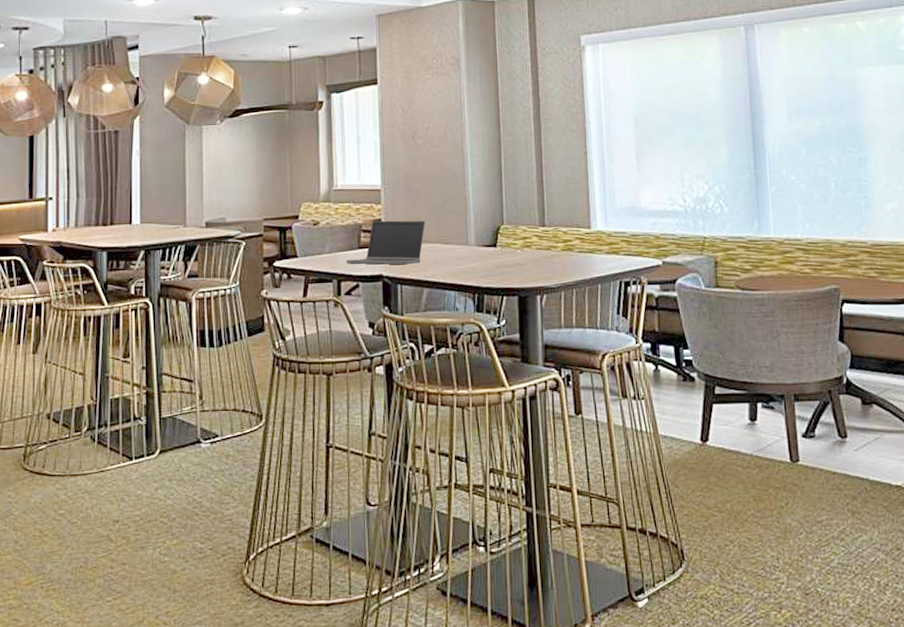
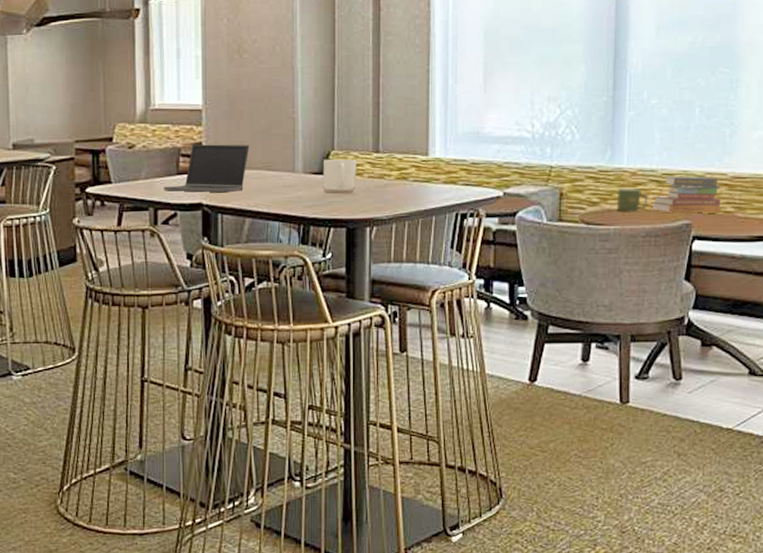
mug: none [493,232,526,265] -> present [323,159,357,195]
mug: none [768,255,797,279] -> present [616,187,648,213]
books: none [801,244,865,279] -> present [652,176,721,214]

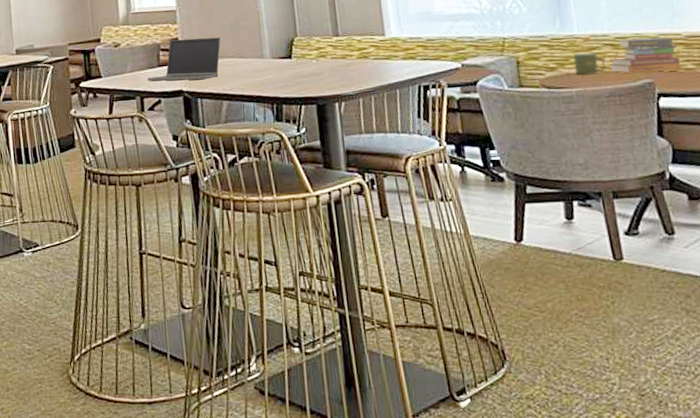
mug: present [323,159,357,195] -> none [288,43,321,76]

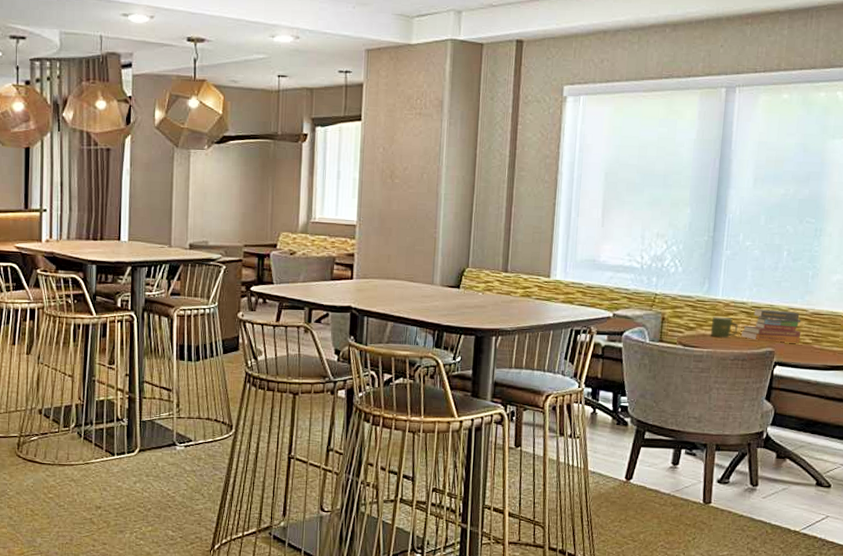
laptop computer: present [148,37,221,82] -> none [319,255,396,299]

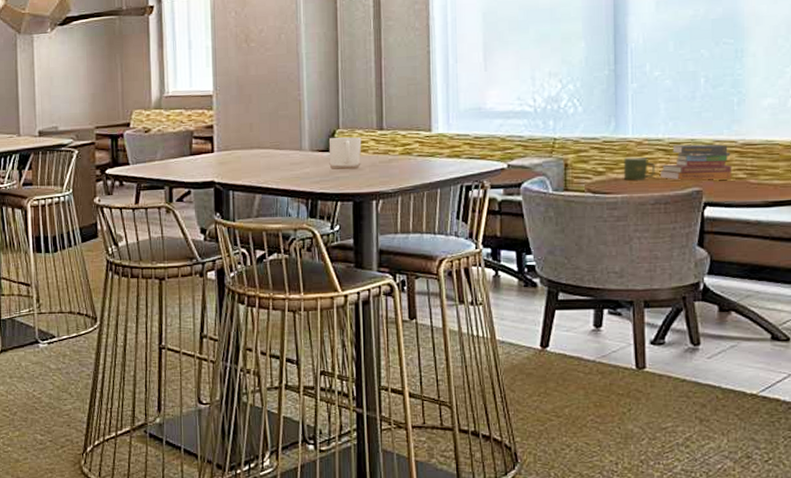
mug: none [457,274,488,307] -> present [328,137,362,170]

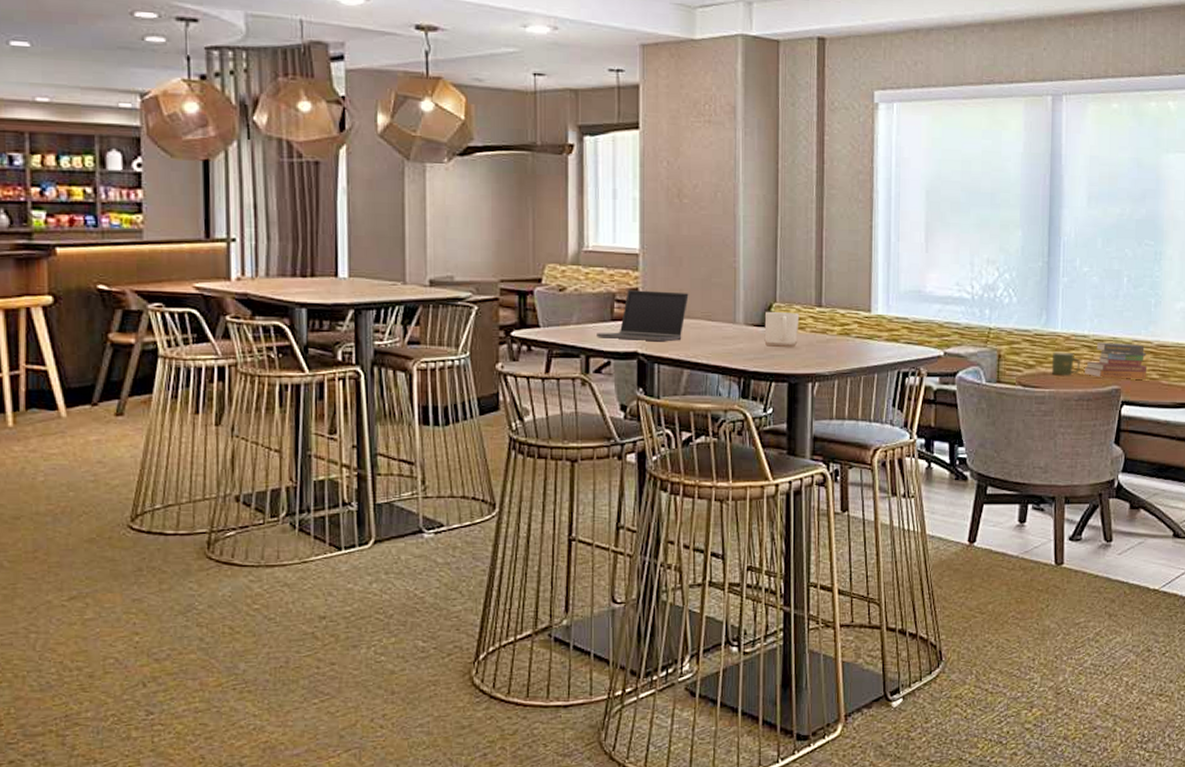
laptop computer: none [178,126,258,171] -> present [597,290,689,342]

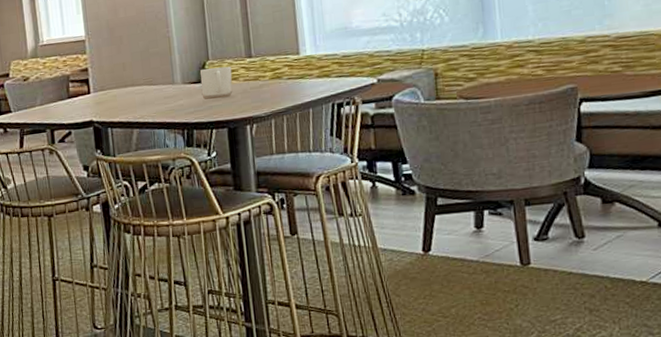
laptop computer: present [597,290,689,342] -> none [57,65,131,114]
mug: present [1051,352,1080,377] -> none [494,60,527,85]
books: present [1085,342,1148,379] -> none [533,40,607,80]

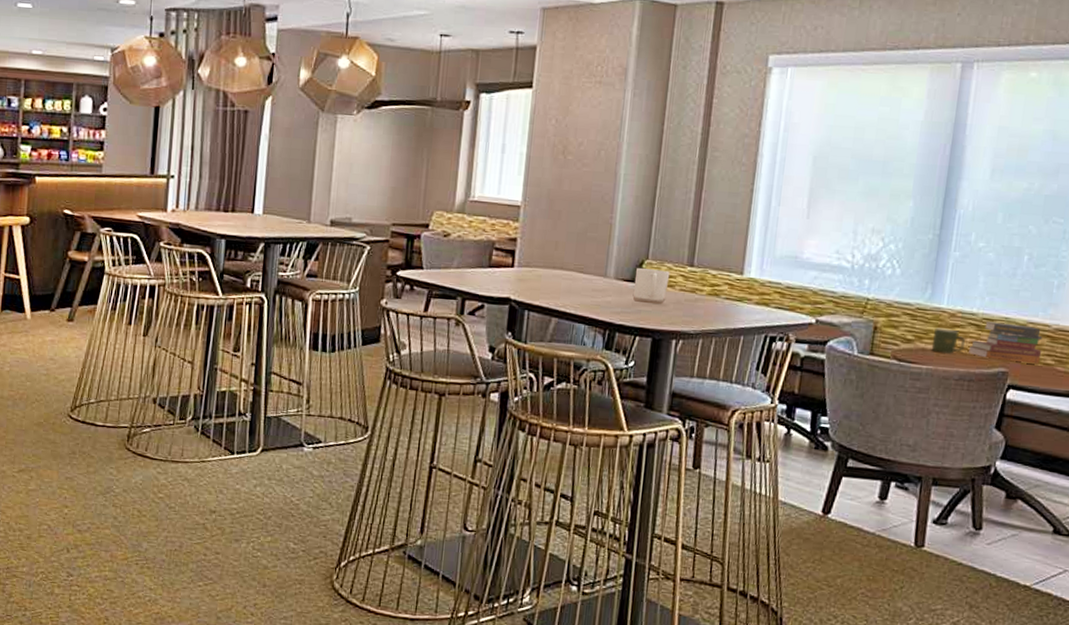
mug: none [494,60,527,85] -> present [931,327,965,355]
books: none [533,40,607,80] -> present [968,321,1043,364]

